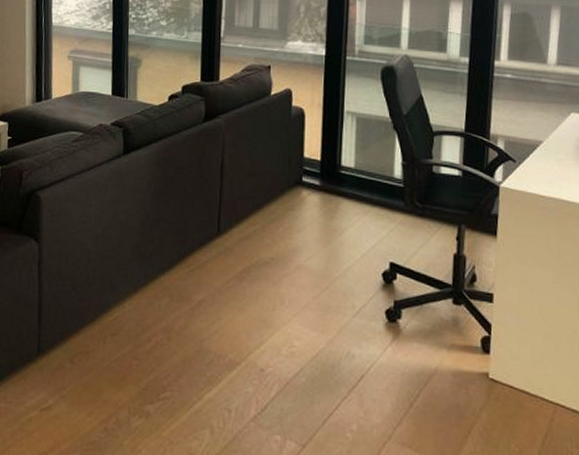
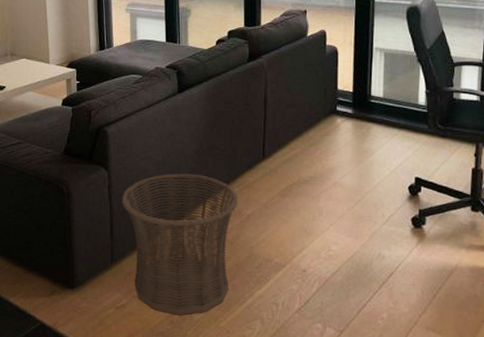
basket: none [53,248,188,421] -> present [121,173,238,316]

